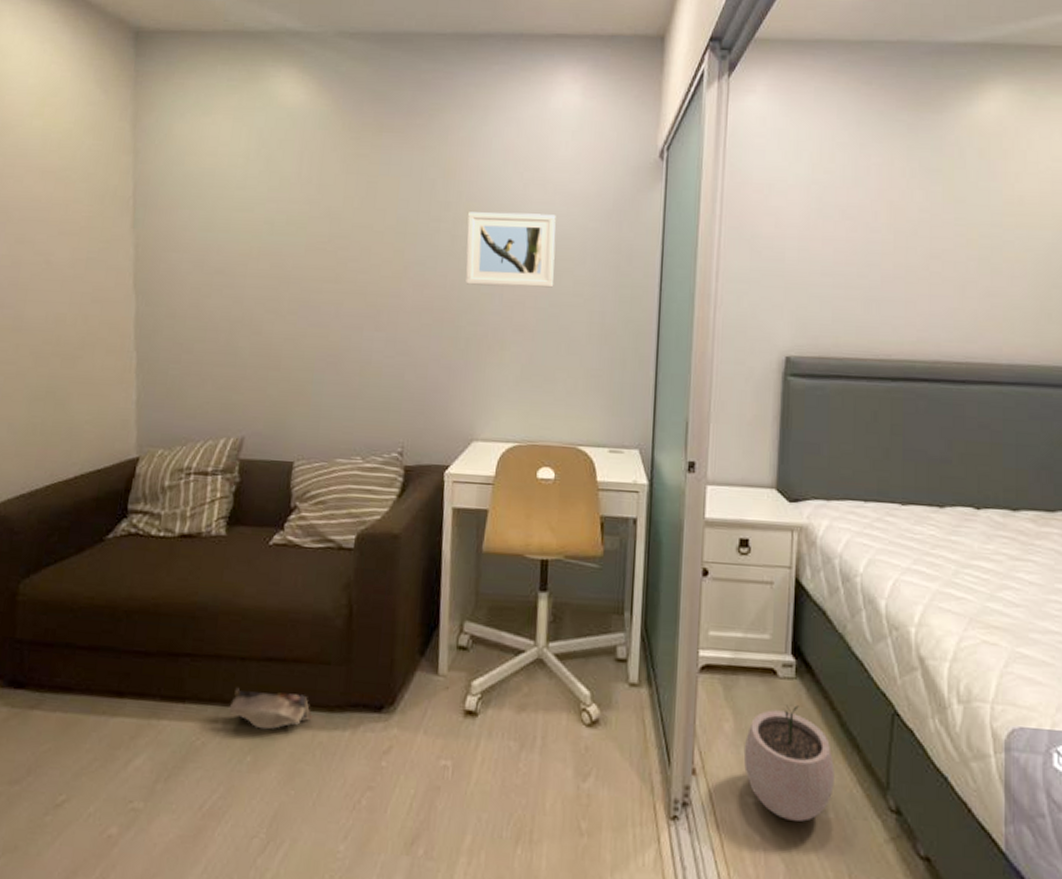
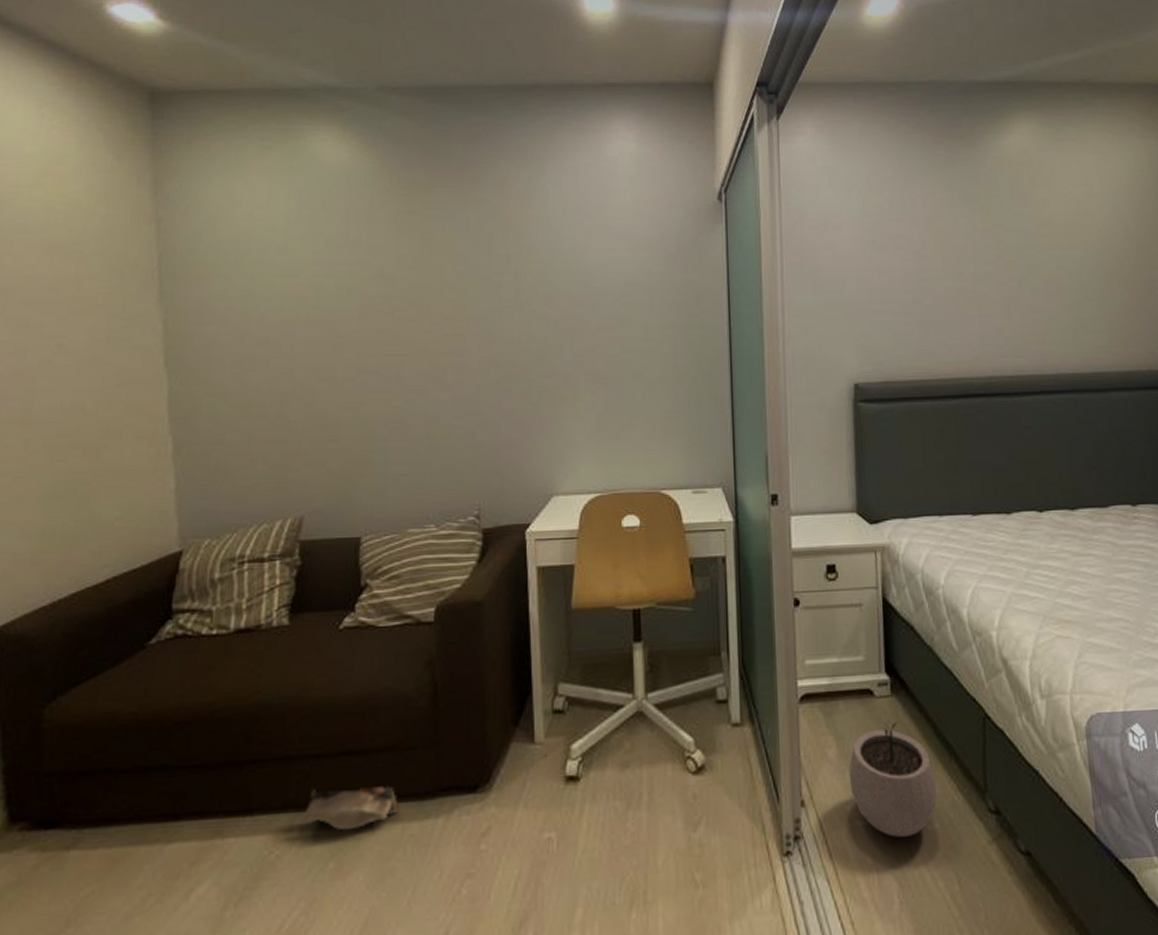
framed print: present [465,212,556,288] -> none [531,261,624,337]

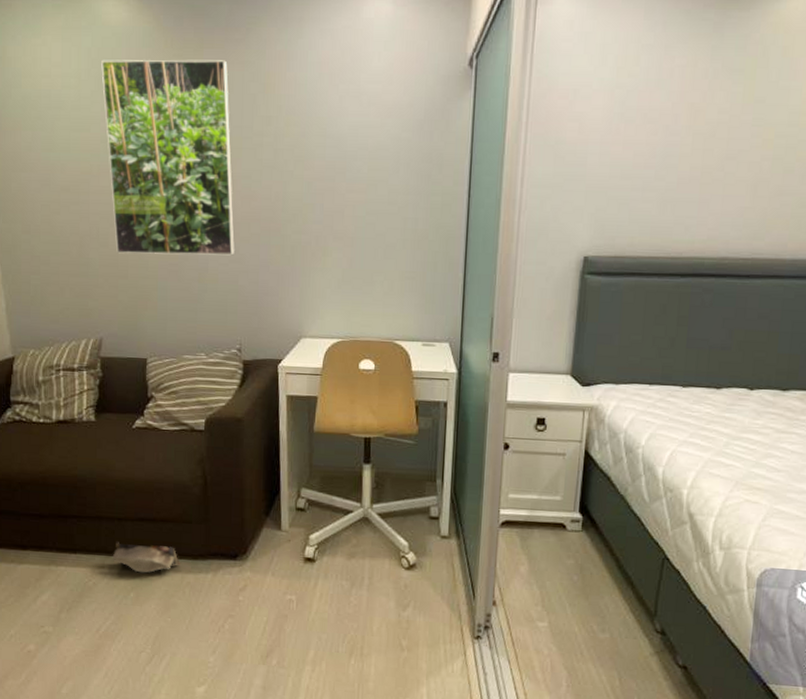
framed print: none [314,199,471,413] -> present [101,59,235,256]
plant pot: present [848,722,937,837] -> none [536,552,612,640]

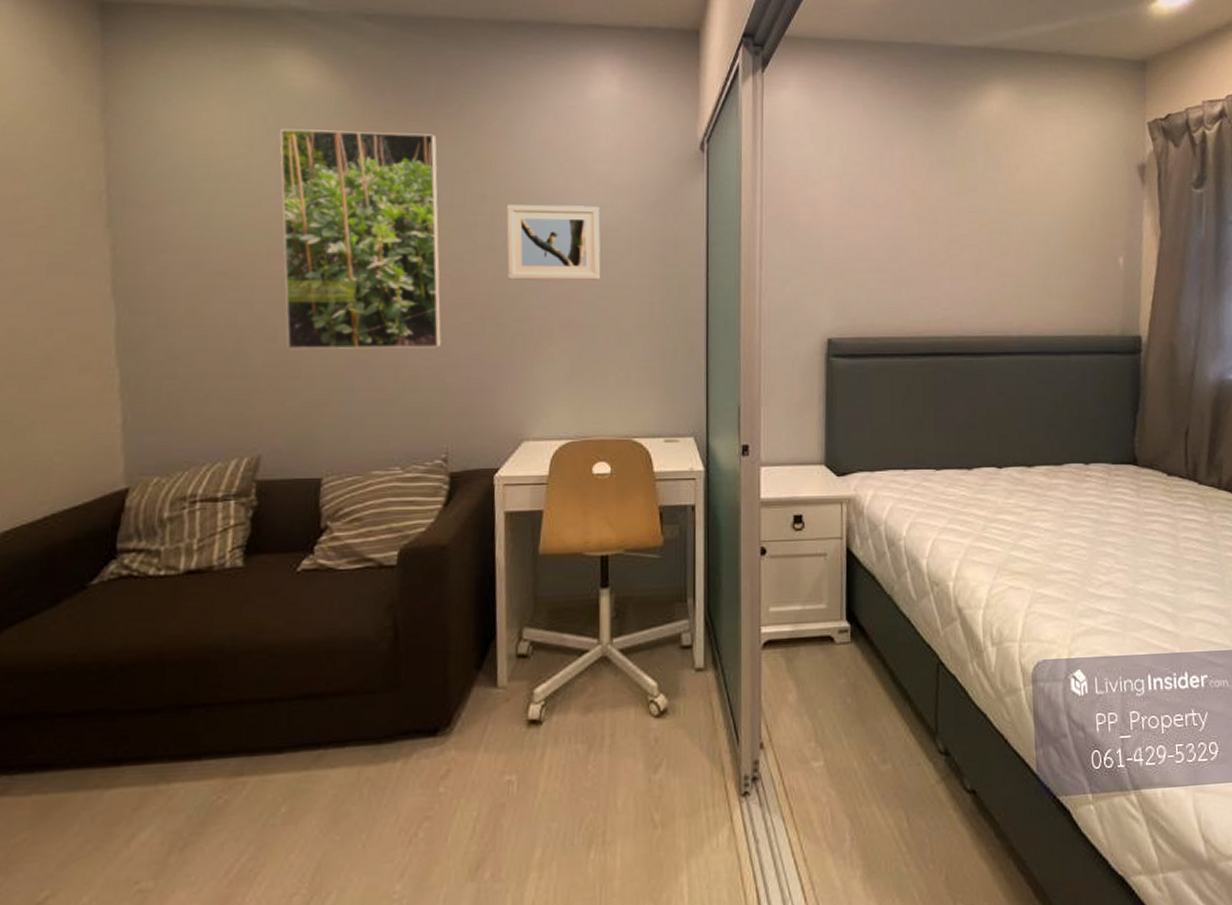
bag: present [112,541,180,573] -> none [256,730,357,775]
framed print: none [288,125,371,197] -> present [506,204,601,281]

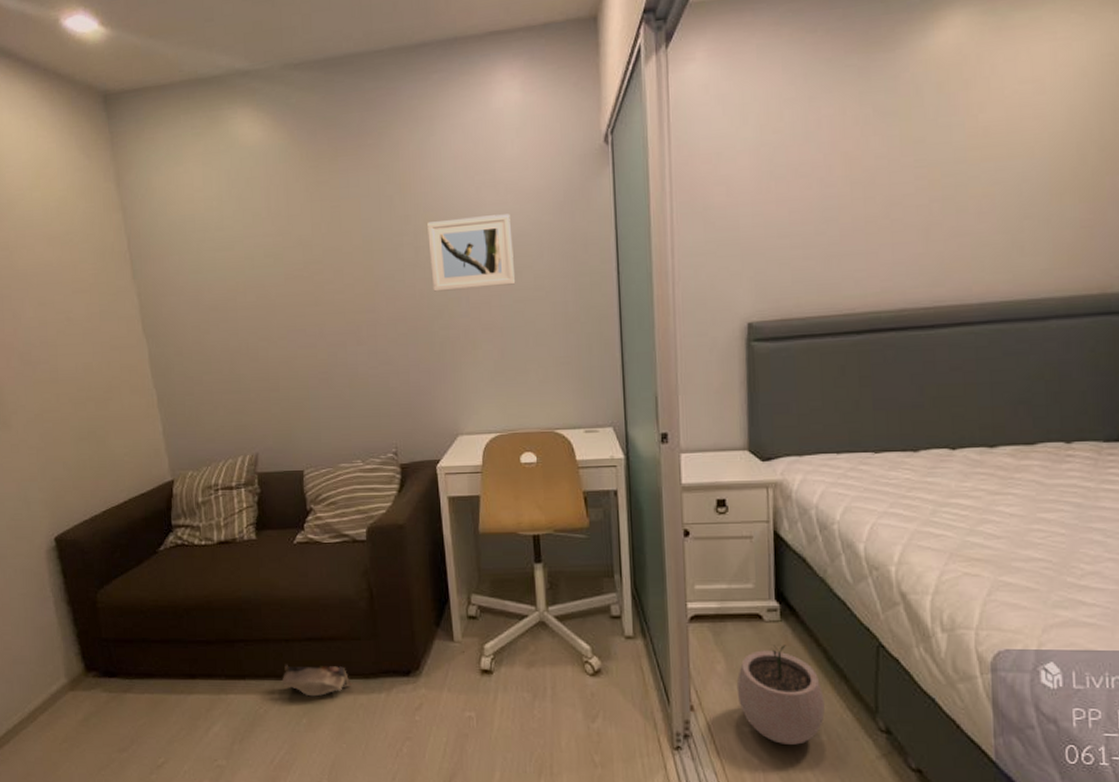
bag: none [256,730,357,775] -> present [281,664,352,697]
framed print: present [279,128,441,350] -> none [241,166,383,367]
plant pot: none [807,668,890,778] -> present [736,645,825,745]

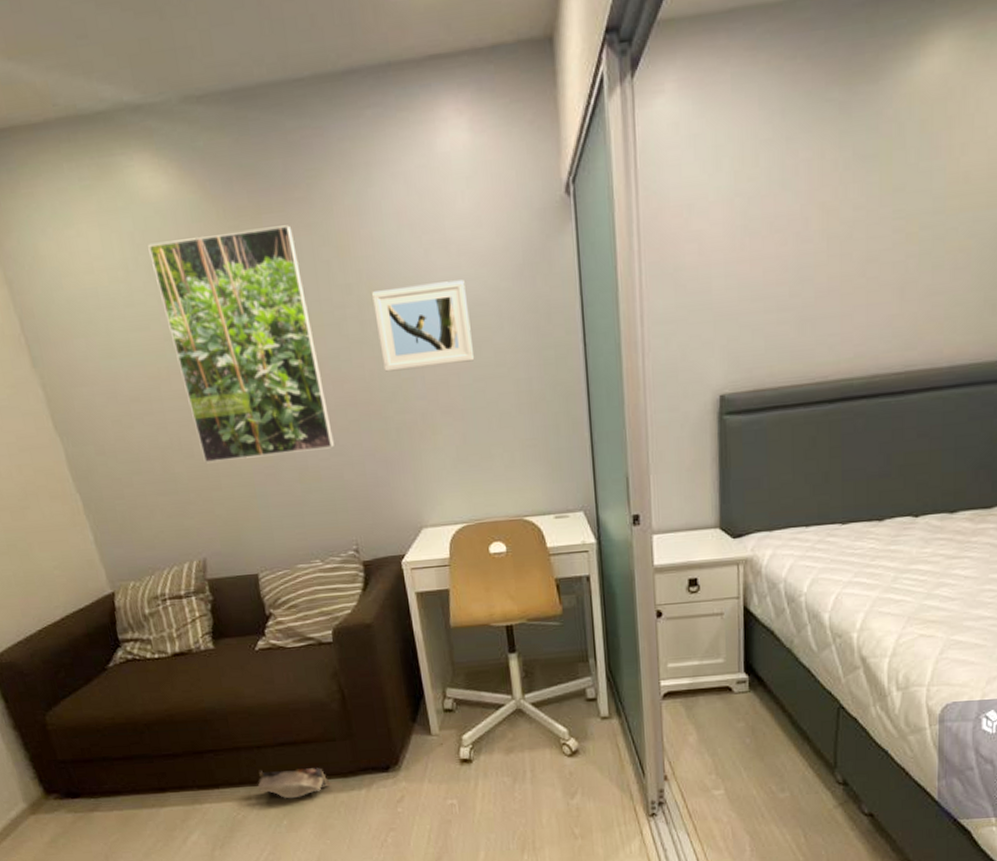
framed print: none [241,166,383,367] -> present [148,225,334,464]
plant pot: present [736,645,825,745] -> none [707,713,788,803]

